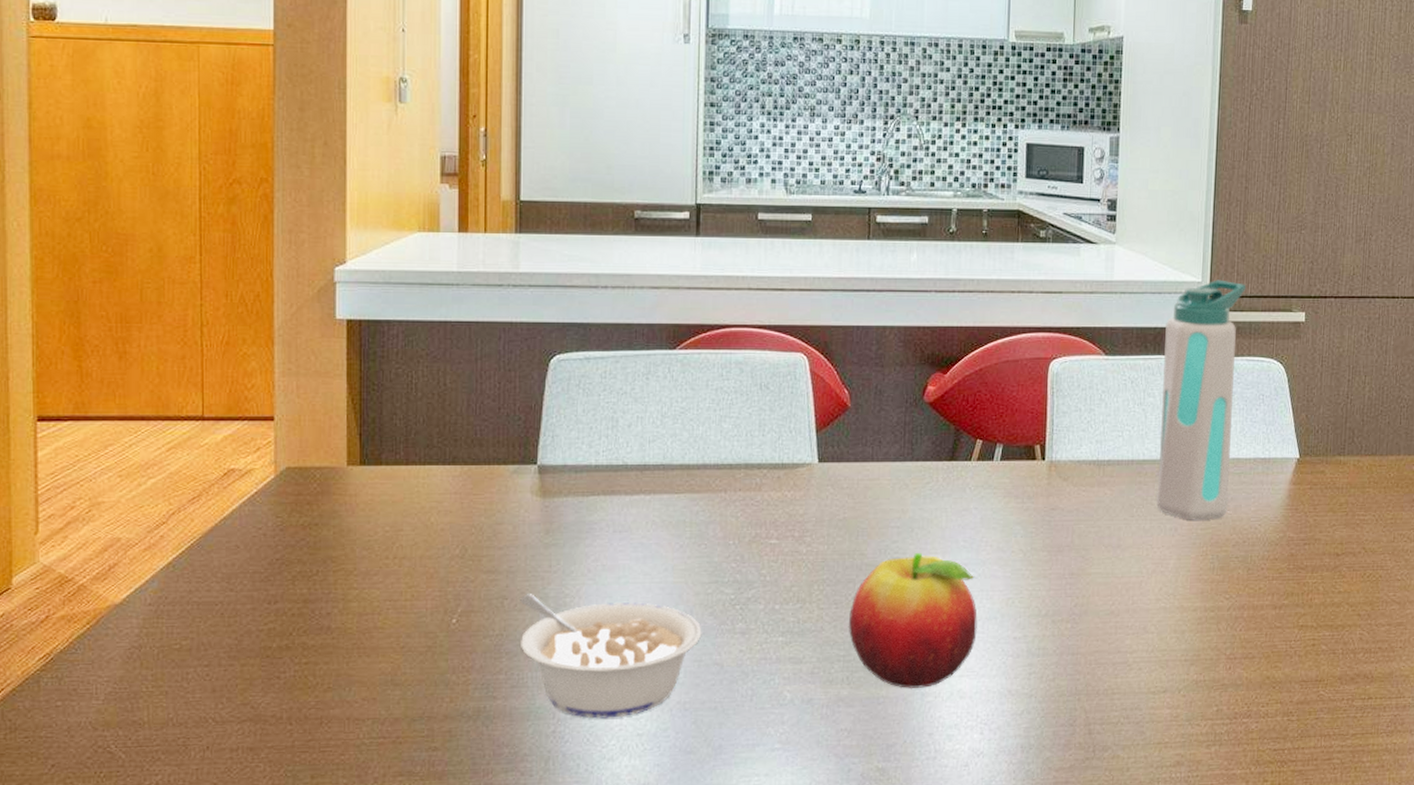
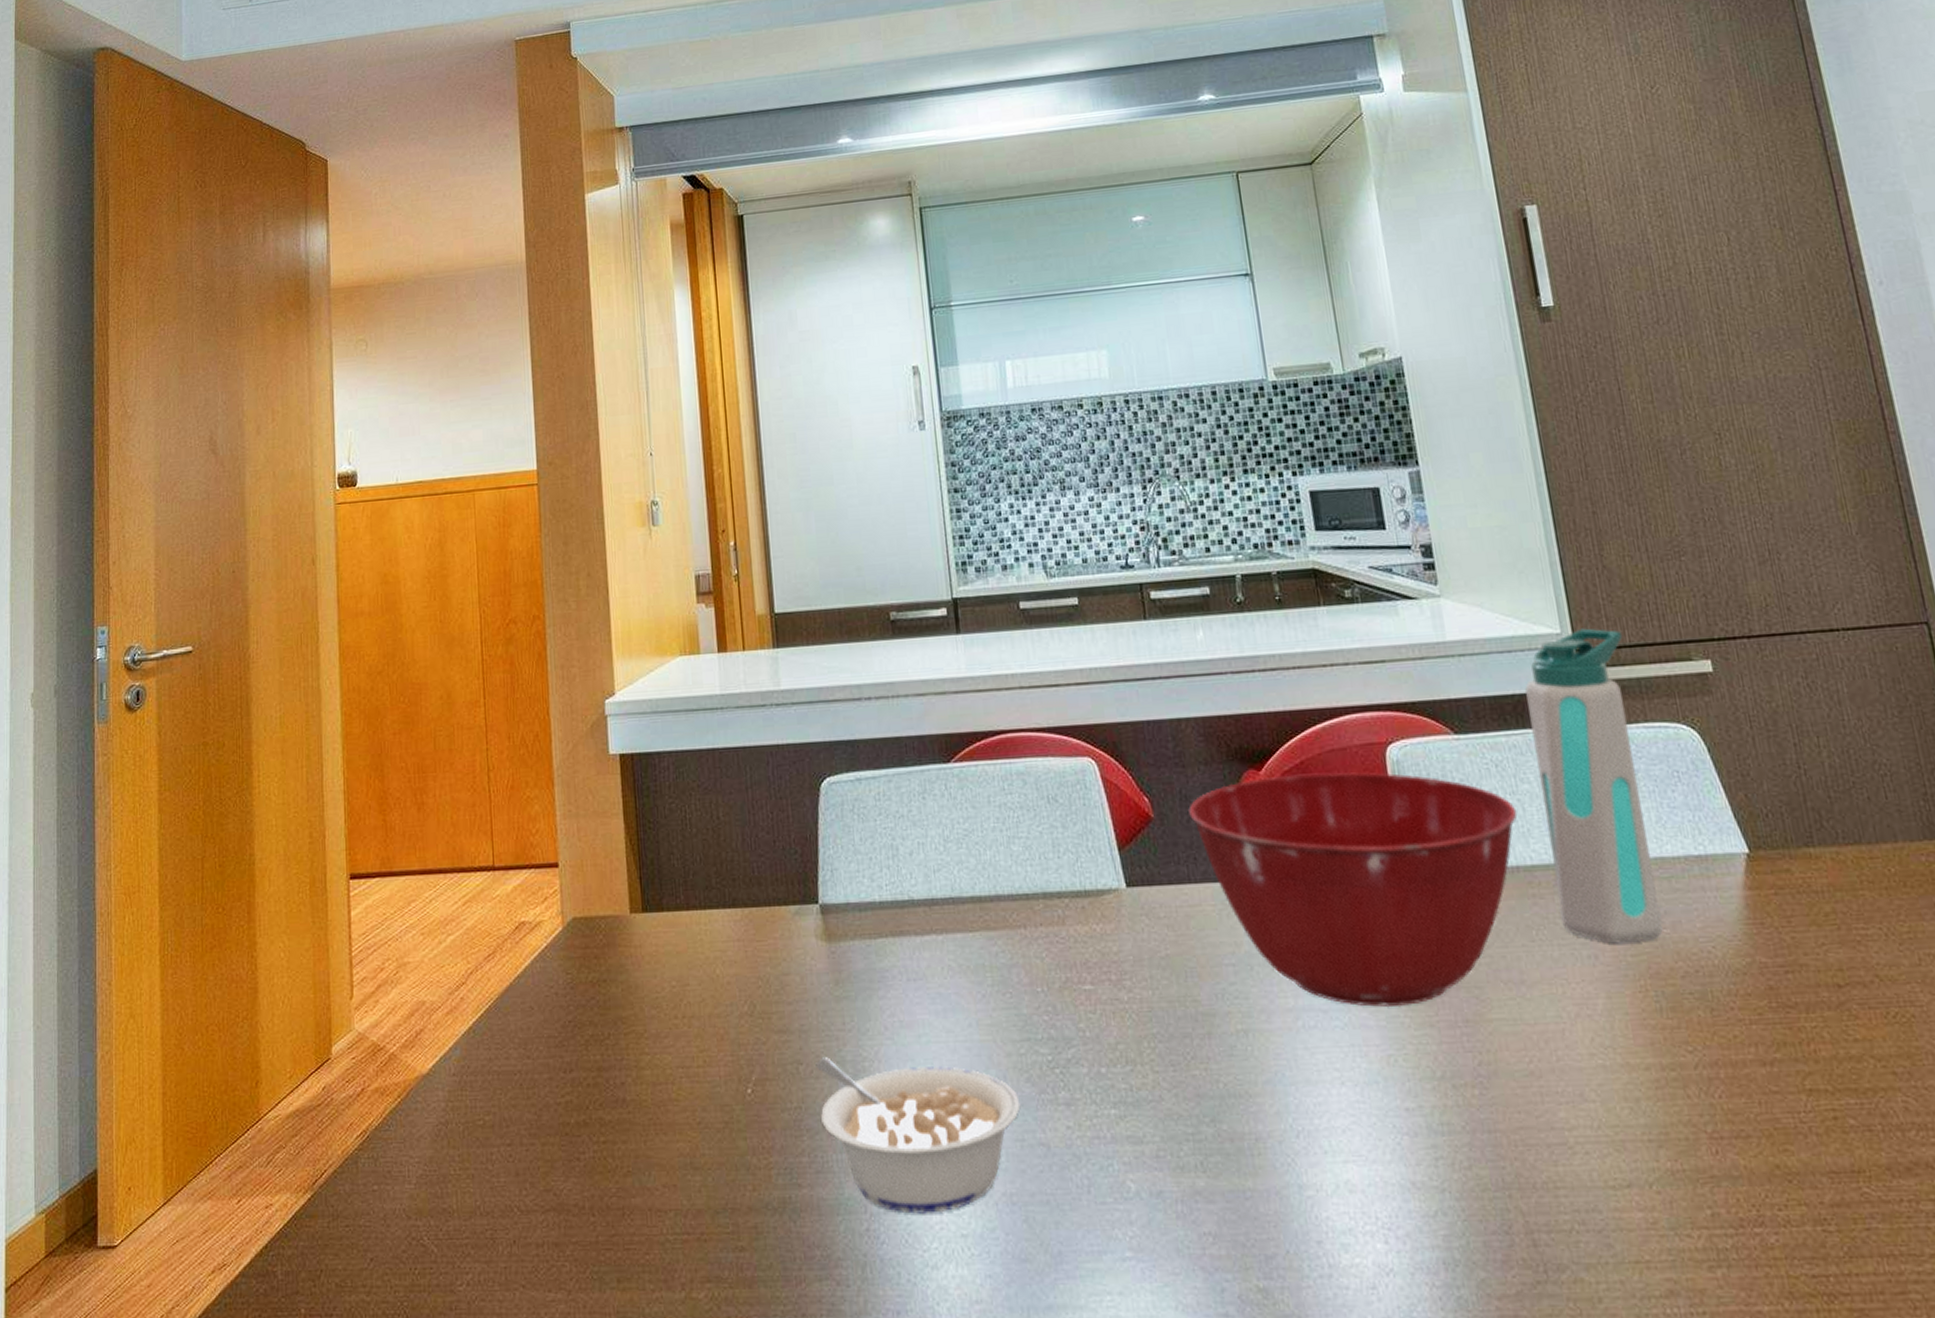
fruit: present [848,553,978,688] -> none [1191,997,1357,1178]
mixing bowl: none [881,379,1141,562] -> present [1188,771,1518,1007]

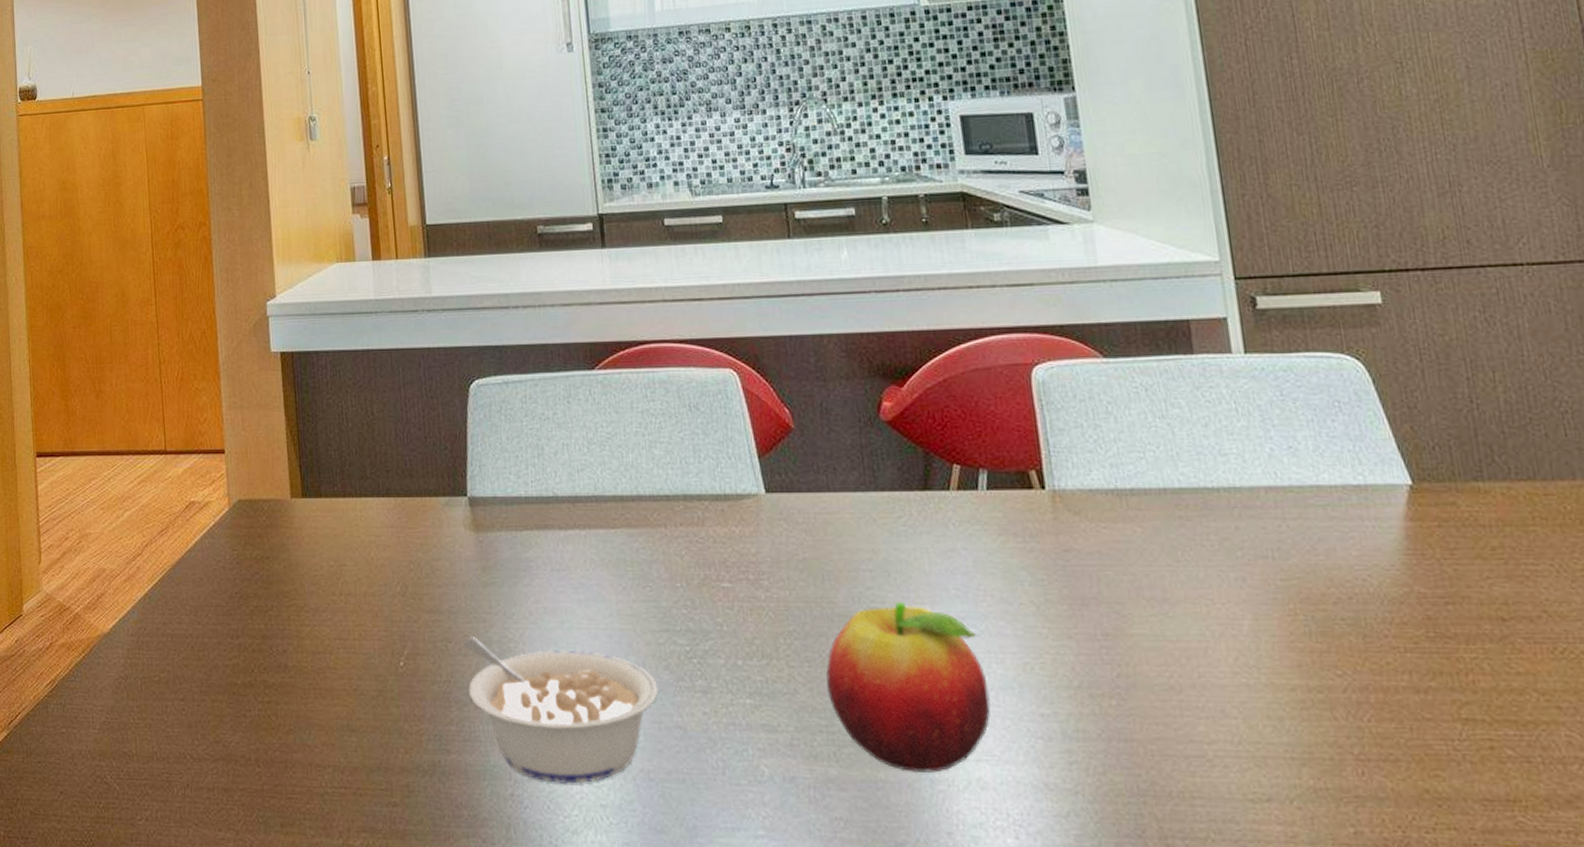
mixing bowl: present [1188,771,1518,1007] -> none [829,390,1167,617]
fruit: none [1191,997,1357,1178] -> present [826,603,991,773]
water bottle: present [1525,628,1664,944] -> none [1179,256,1317,568]

